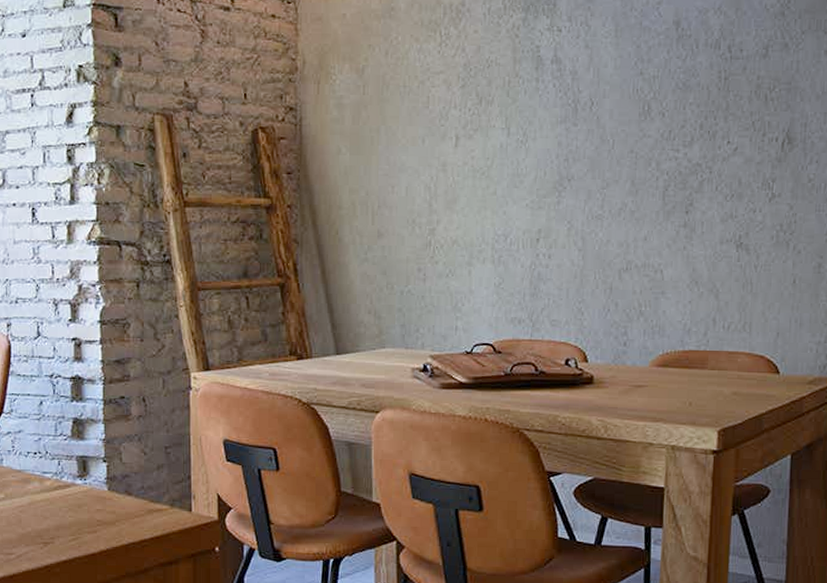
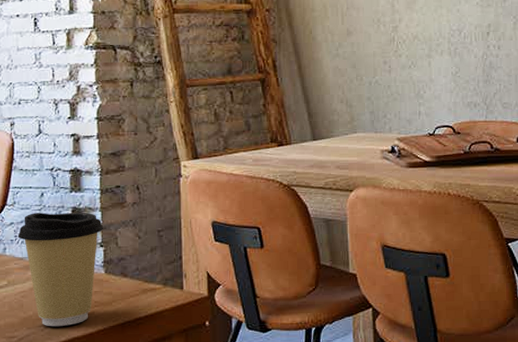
coffee cup: none [15,422,107,545] -> present [17,212,104,327]

